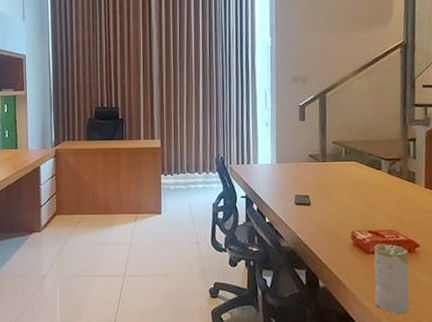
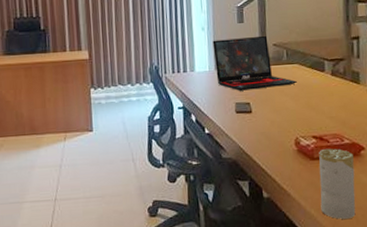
laptop: none [275,133,355,184] -> present [212,35,297,91]

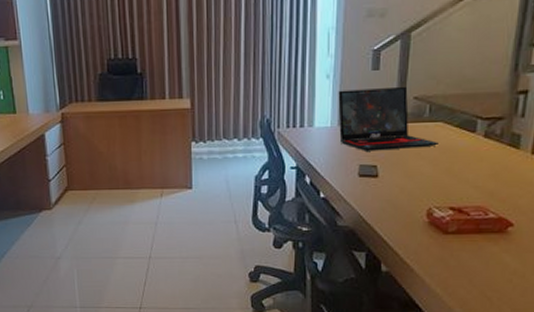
candle: present [319,148,356,219] -> none [448,222,498,301]

